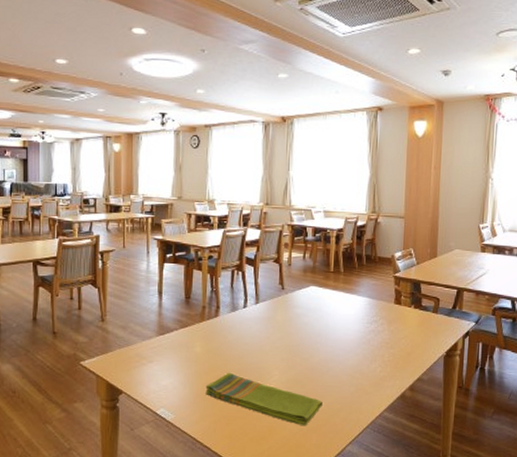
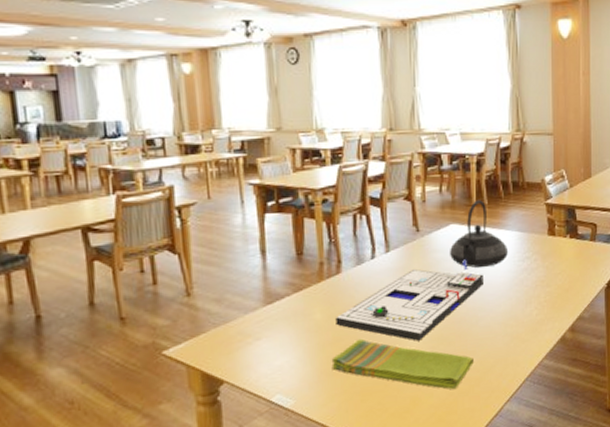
board game: none [211,317,336,381] -> present [335,259,484,341]
teapot: none [308,268,358,326] -> present [450,200,508,268]

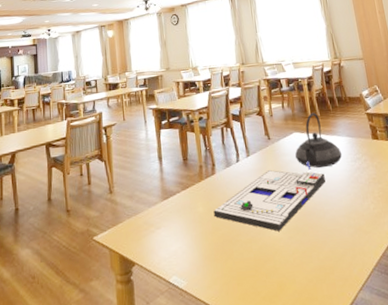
dish towel: present [331,338,474,390] -> none [212,228,326,277]

